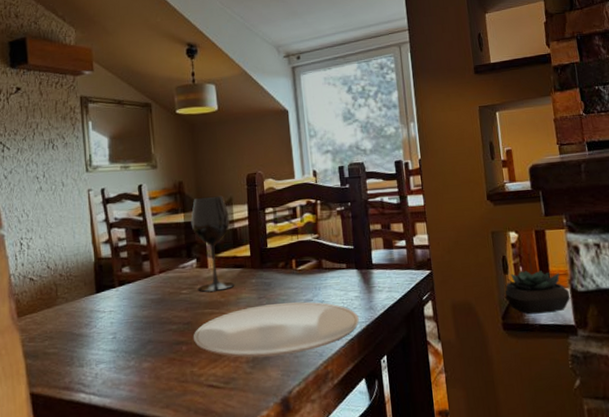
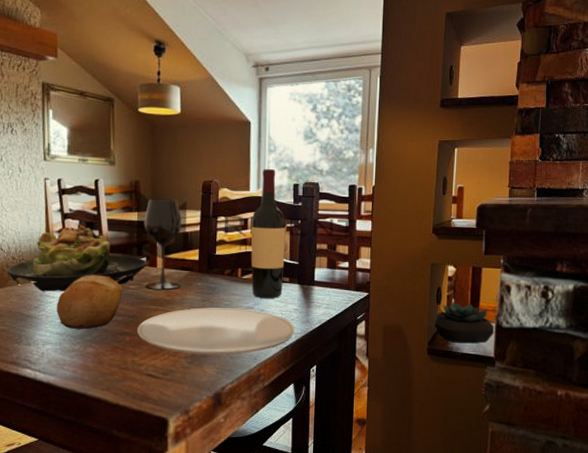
salad: none [55,231,198,307] -> present [7,223,147,292]
bread roll: none [108,282,175,344] -> present [57,275,123,329]
wine bottle: none [299,154,341,289] -> present [250,169,286,299]

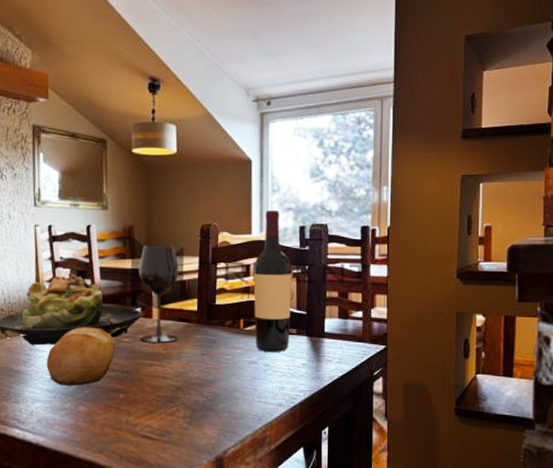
plate: present [136,307,295,355] -> none [131,361,304,415]
succulent plant: present [432,303,496,344] -> none [459,357,534,404]

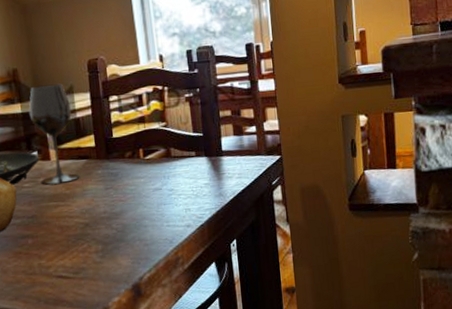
wine bottle: present [253,211,292,353] -> none [145,37,190,178]

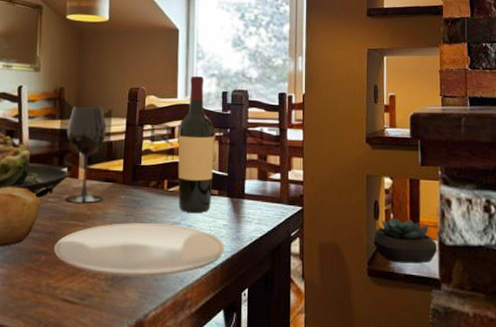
plate: none [38,190,209,248] -> present [53,222,224,277]
wine bottle: none [145,37,190,178] -> present [178,76,215,214]
succulent plant: none [350,153,415,195] -> present [371,218,439,264]

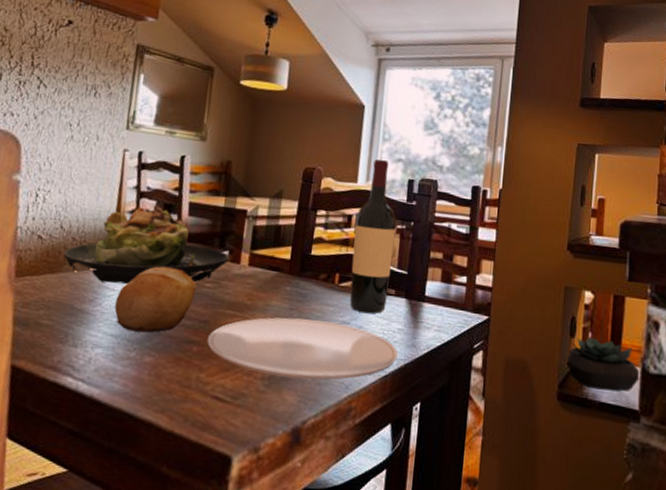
wineglass: present [64,106,106,203] -> none [223,183,276,292]

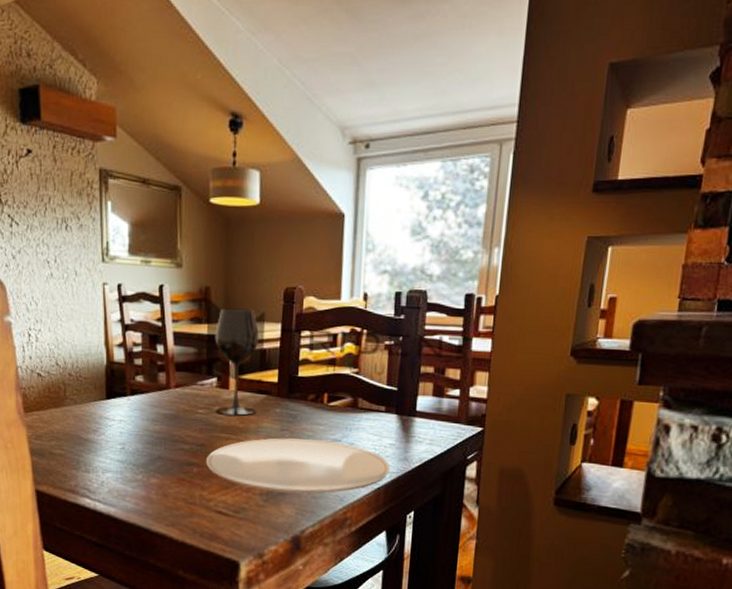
salad: present [63,204,230,284] -> none [63,336,218,414]
bread roll: present [114,266,197,333] -> none [117,396,190,458]
wineglass: none [223,183,276,292] -> present [215,308,259,416]
wine bottle: present [349,159,397,314] -> none [339,273,384,431]
succulent plant: present [564,337,641,392] -> none [562,444,646,496]

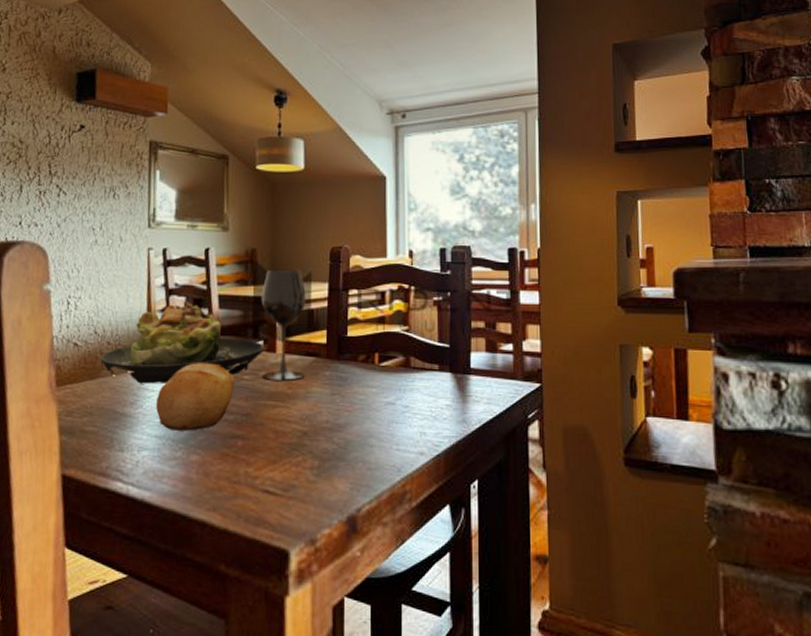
salad: none [63,336,218,414] -> present [100,300,265,384]
bread roll: none [117,396,190,458] -> present [156,363,235,431]
plate: present [205,438,390,494] -> none [251,402,448,465]

